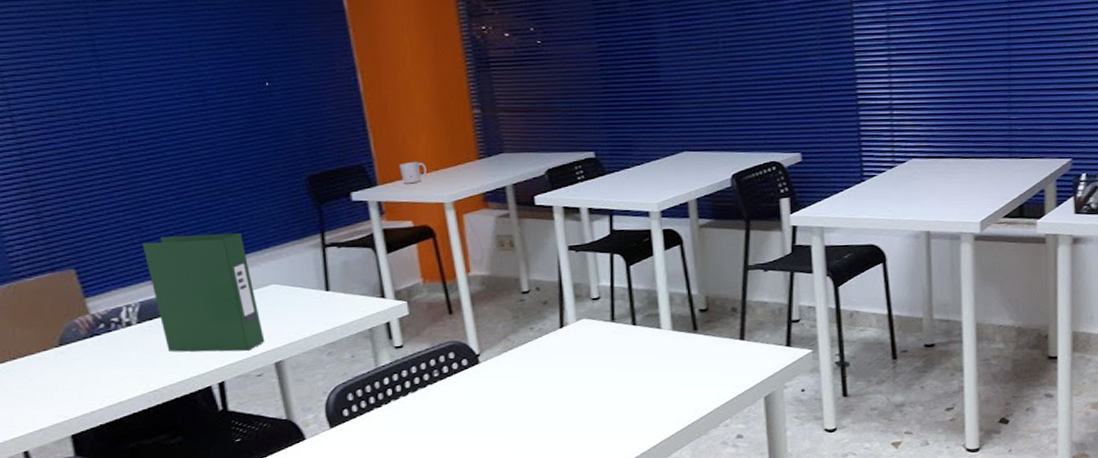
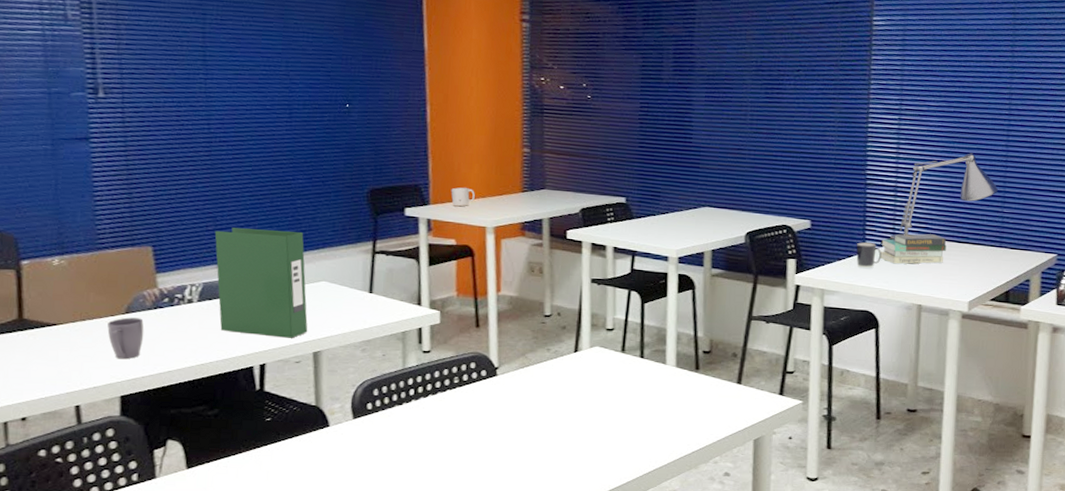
mug: none [41,349,85,396] -> present [107,317,144,359]
mug: none [853,170,882,199] -> present [856,242,882,269]
desk lamp: none [879,57,1002,171] -> present [880,153,998,245]
books: none [881,152,951,190] -> present [880,233,946,264]

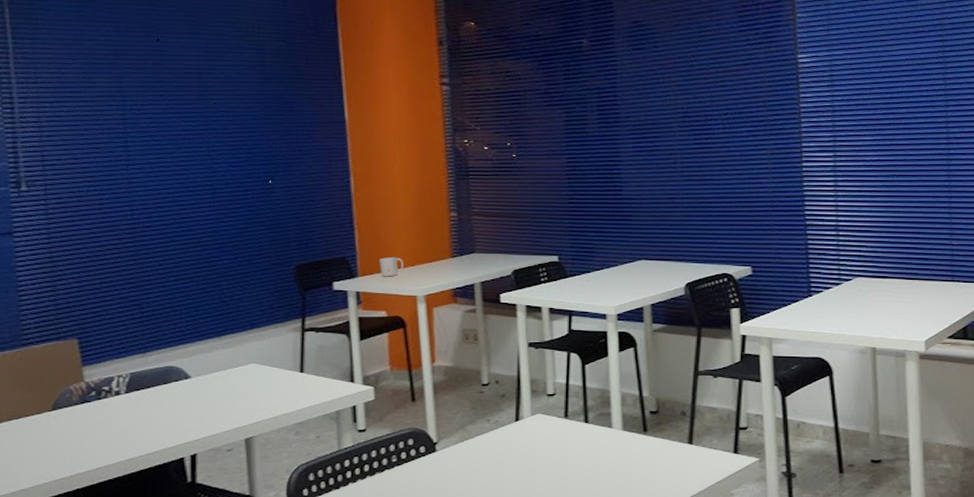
mug: present [107,317,144,359] -> none [34,414,72,459]
binder: present [214,227,308,338] -> none [140,314,239,425]
mug: present [856,242,882,269] -> none [801,286,829,313]
desk lamp: present [880,153,998,245] -> none [826,185,944,287]
books: present [880,233,946,264] -> none [827,272,896,306]

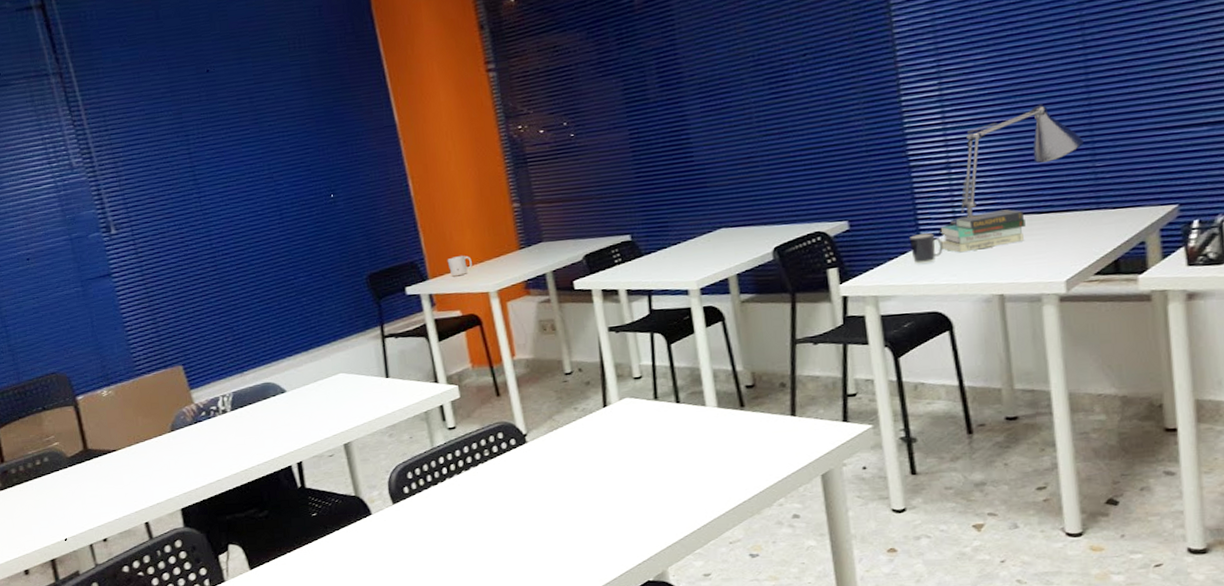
mug: none [801,286,829,313] -> present [908,233,943,265]
desk lamp: none [826,185,944,287] -> present [939,104,1083,234]
books: none [827,272,896,306] -> present [941,209,1026,253]

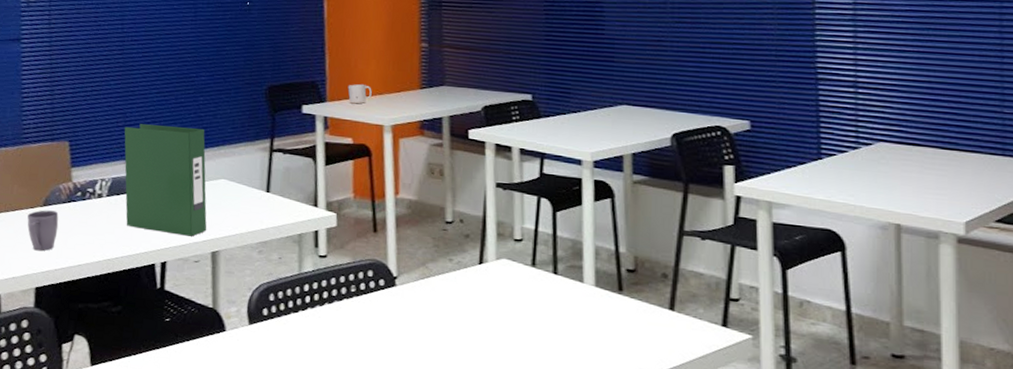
mug: none [158,434,191,475] -> present [27,210,59,251]
binder: none [234,329,335,436] -> present [124,124,207,237]
mug: present [908,233,943,265] -> none [809,147,843,179]
desk lamp: present [939,104,1083,234] -> none [840,41,993,151]
books: present [941,209,1026,253] -> none [841,137,928,175]

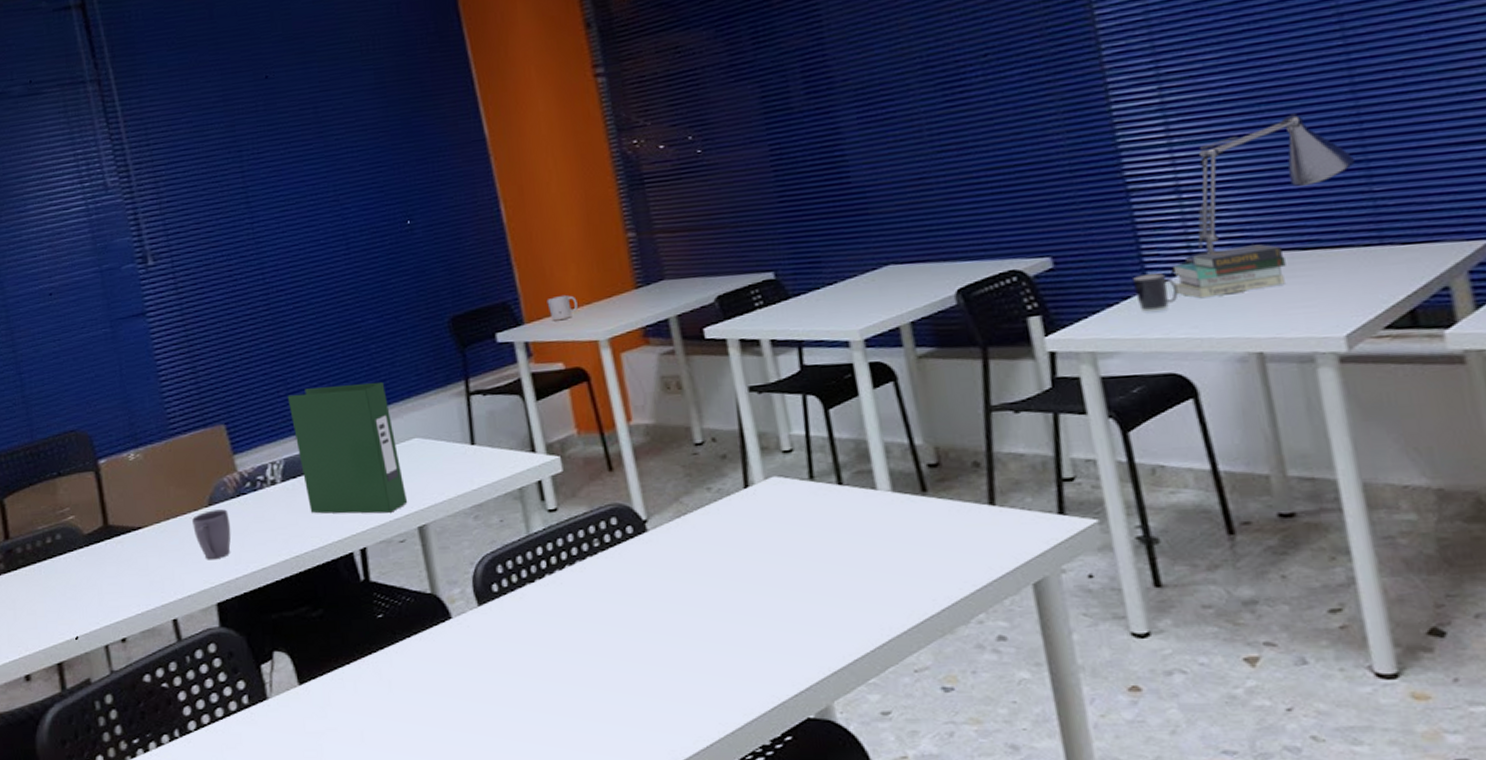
mug: none [809,147,843,179] -> present [1131,273,1178,313]
desk lamp: none [840,41,993,151] -> present [1171,113,1355,274]
books: none [841,137,928,175] -> present [1174,244,1286,299]

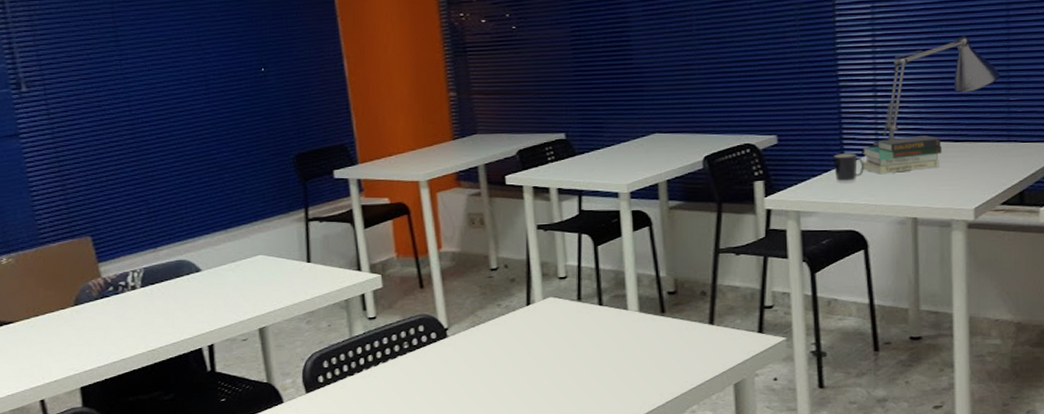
mug: present [192,509,231,560] -> none [59,309,95,351]
binder: present [287,383,408,514] -> none [148,207,251,317]
mug: present [546,294,578,321] -> none [378,141,404,163]

